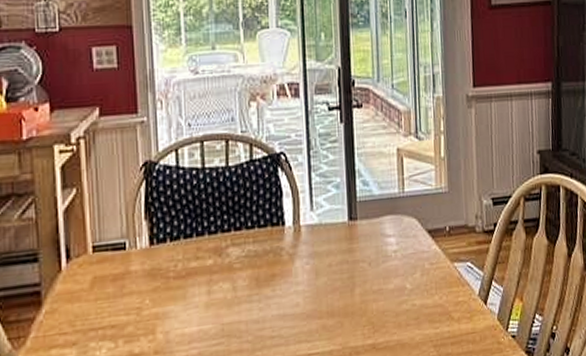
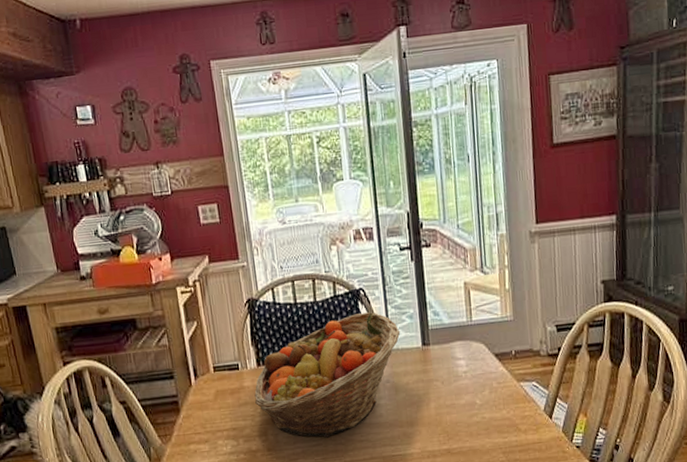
fruit basket: none [143,179,325,335] -> present [254,311,401,438]

